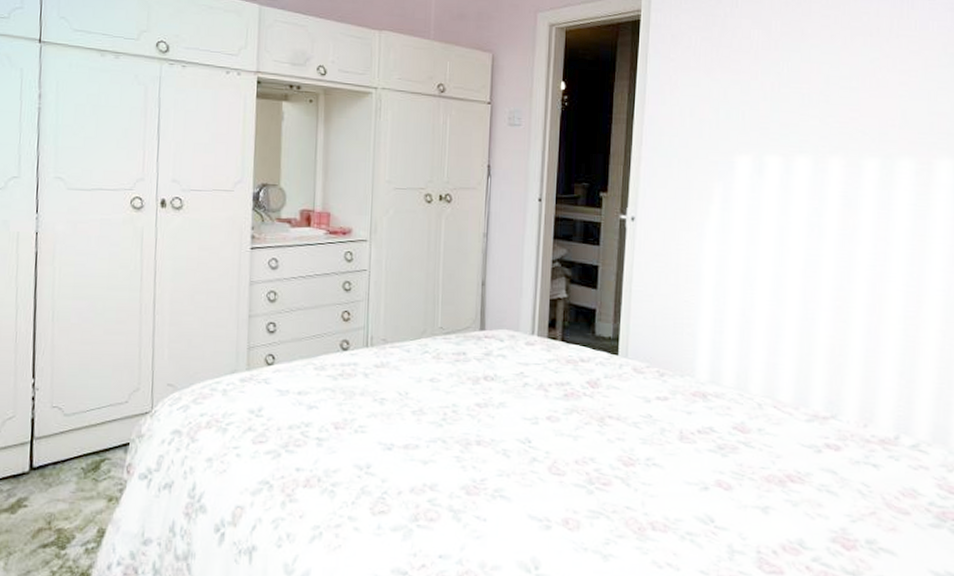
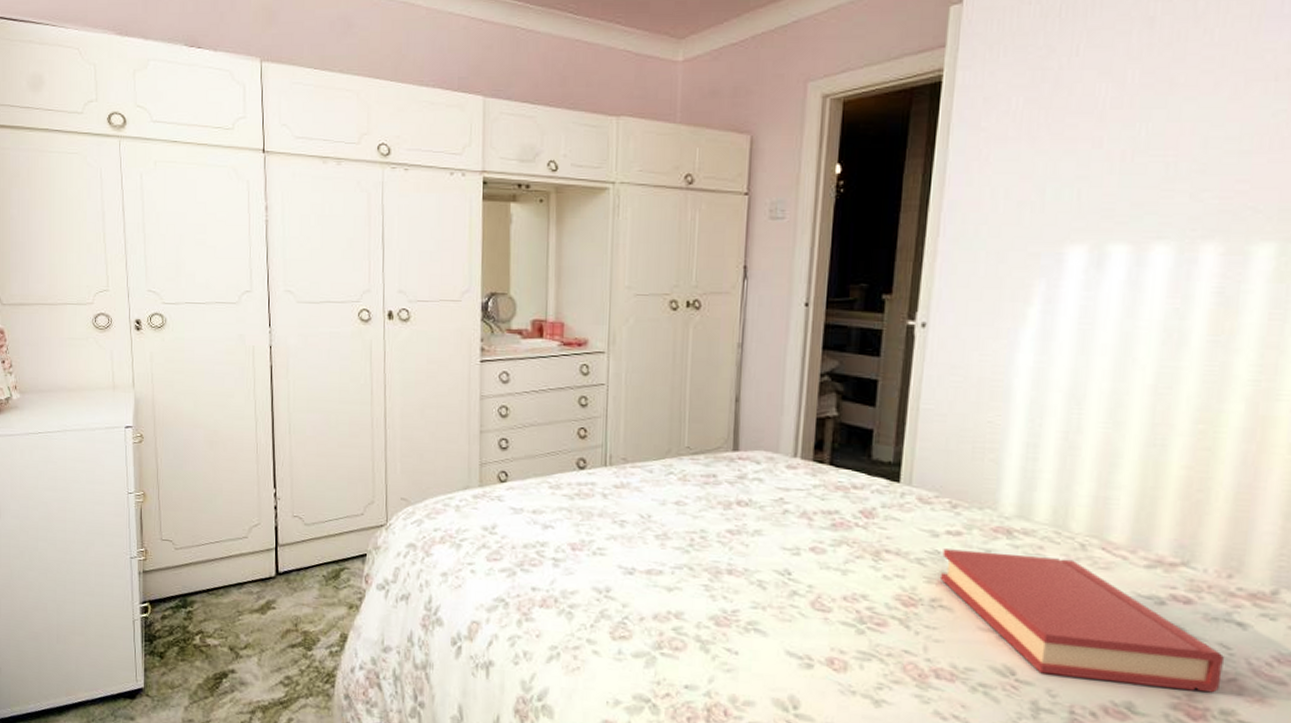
hardback book: none [652,412,865,526] -> present [939,548,1224,693]

